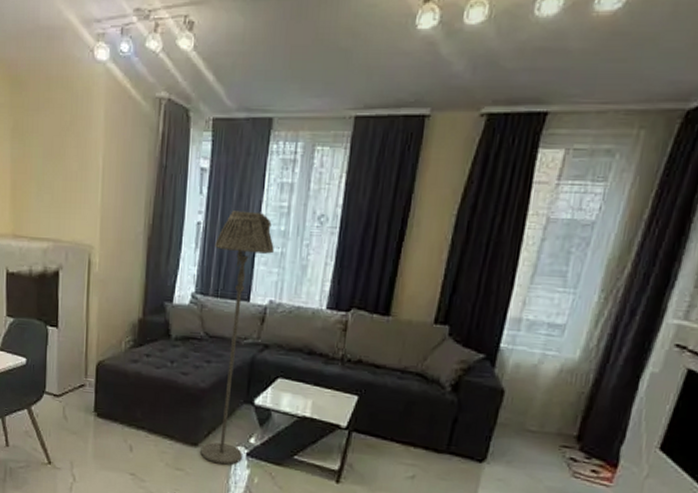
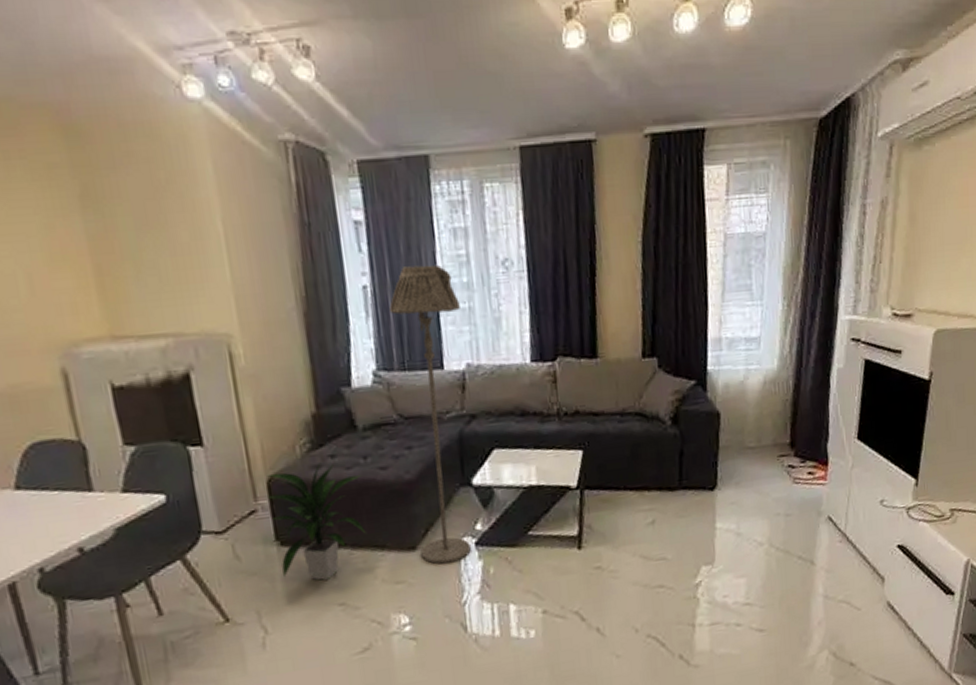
indoor plant: none [94,358,166,452] -> present [267,462,367,581]

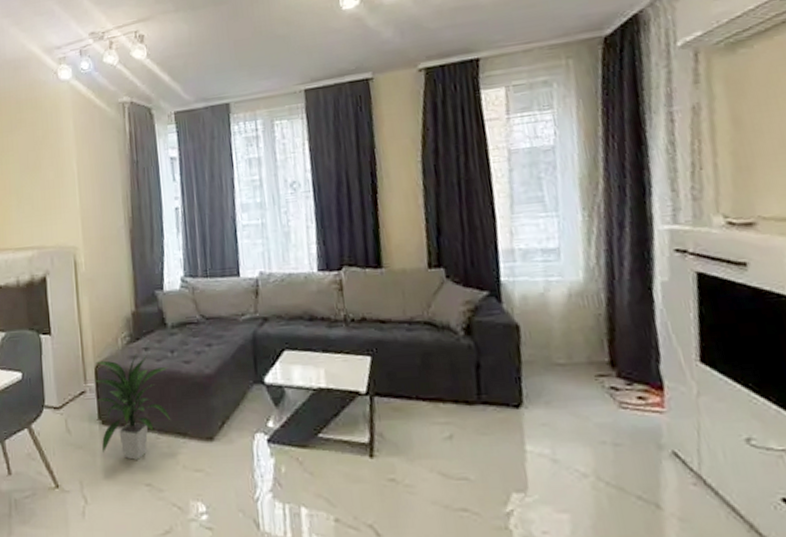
floor lamp: present [389,265,471,564] -> none [196,189,263,457]

